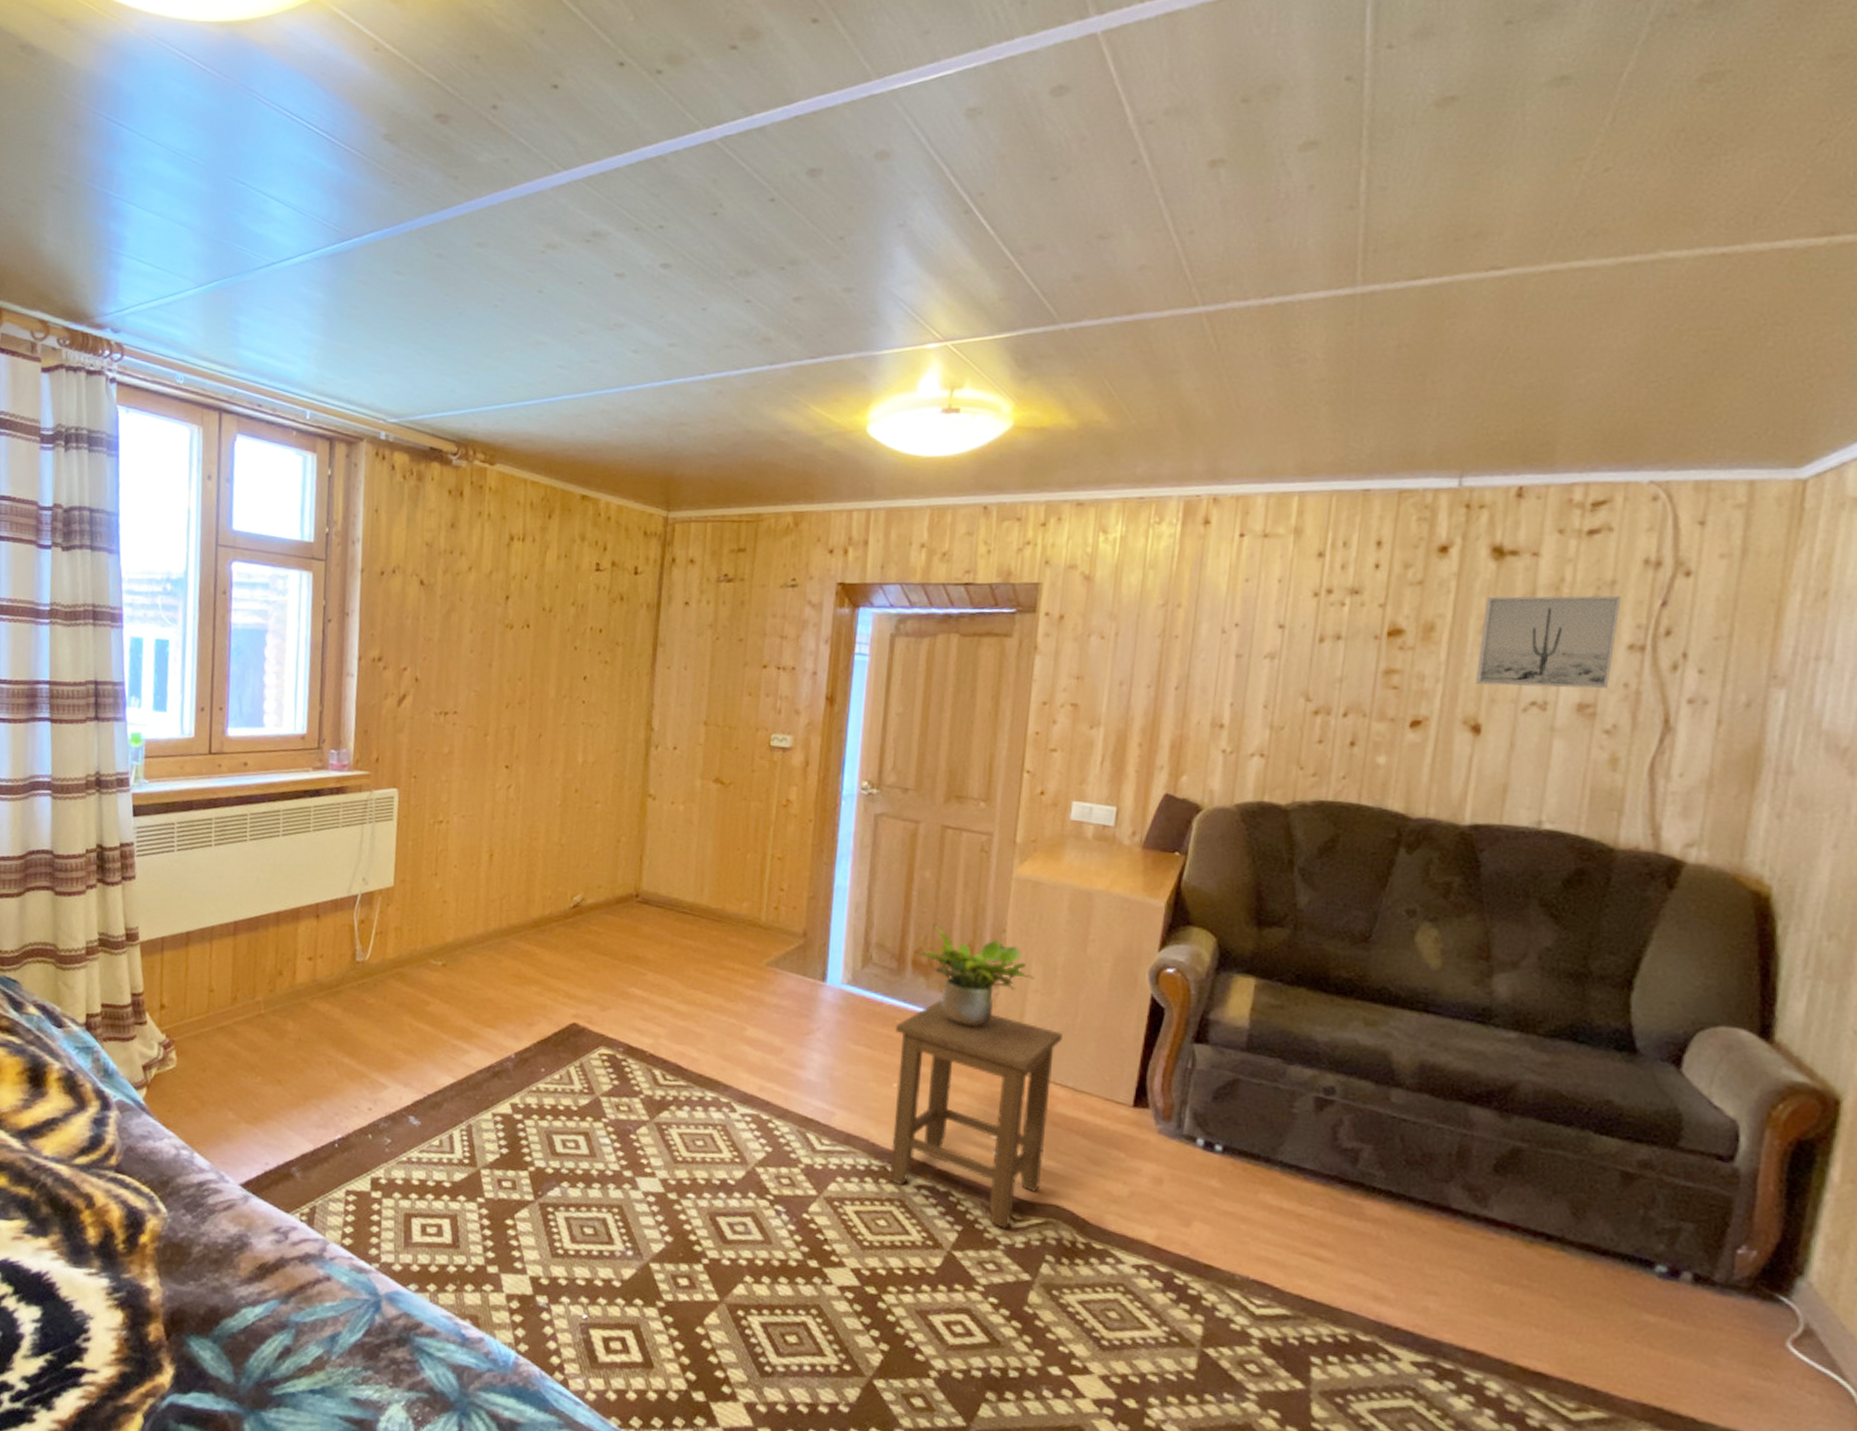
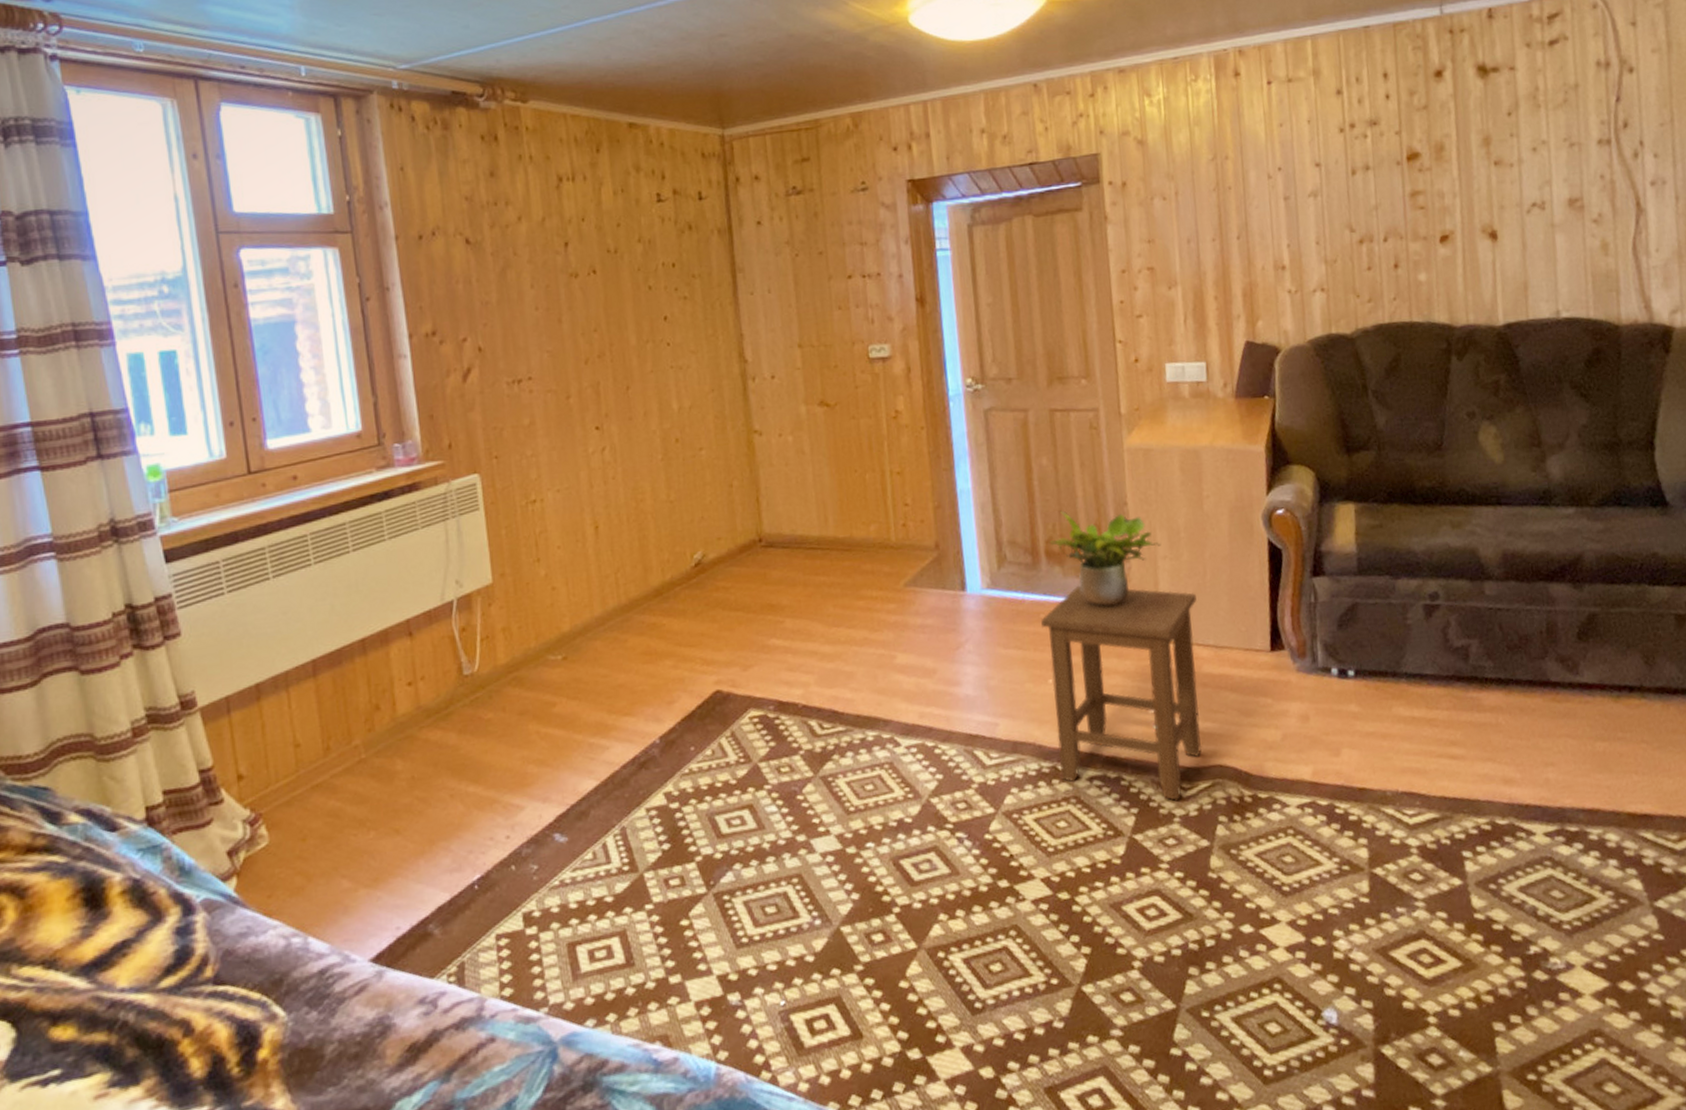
wall art: present [1475,595,1622,689] -> none [1480,97,1589,194]

